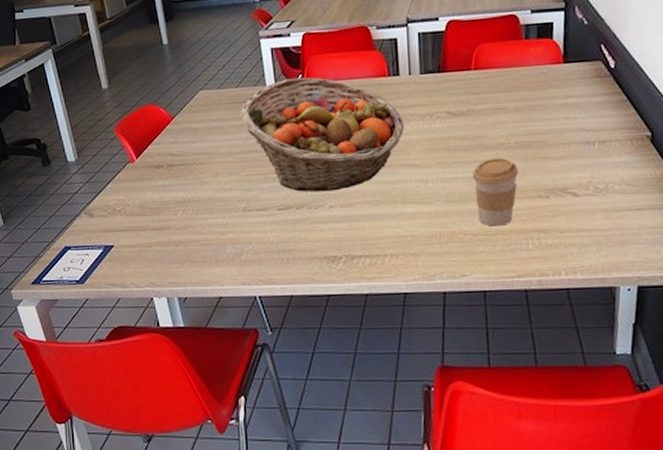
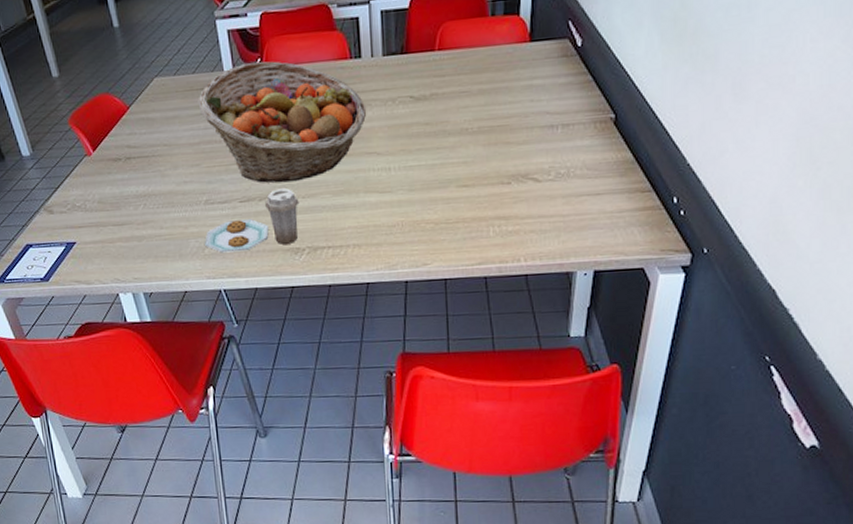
plate: none [242,197,337,260] -> present [205,188,299,253]
coffee cup: present [472,158,519,226] -> none [434,144,482,214]

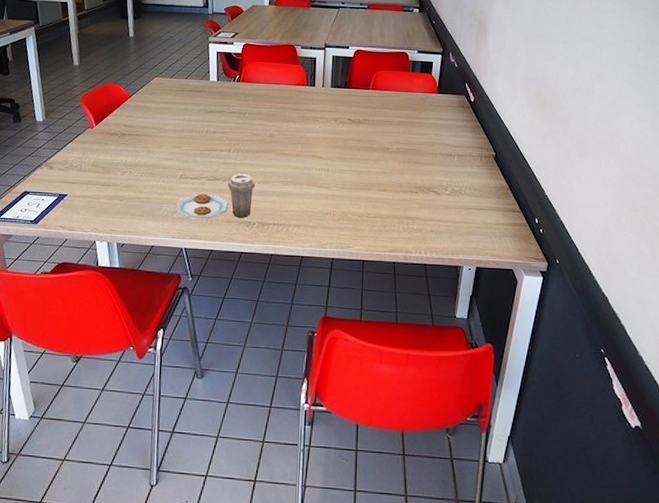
fruit basket: present [198,61,367,183] -> none [186,77,315,170]

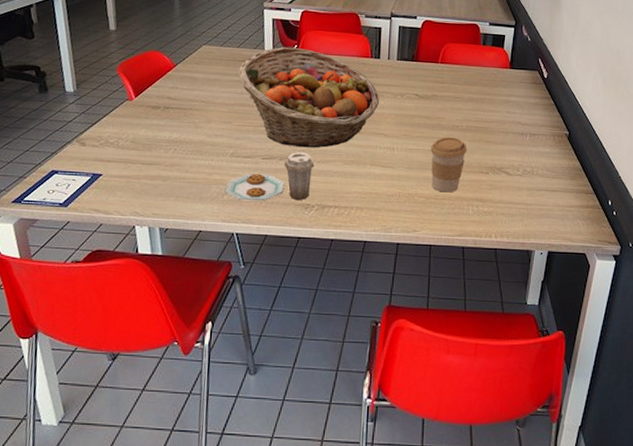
fruit basket: none [186,77,315,170] -> present [238,46,380,148]
coffee cup: none [362,158,398,211] -> present [430,137,467,193]

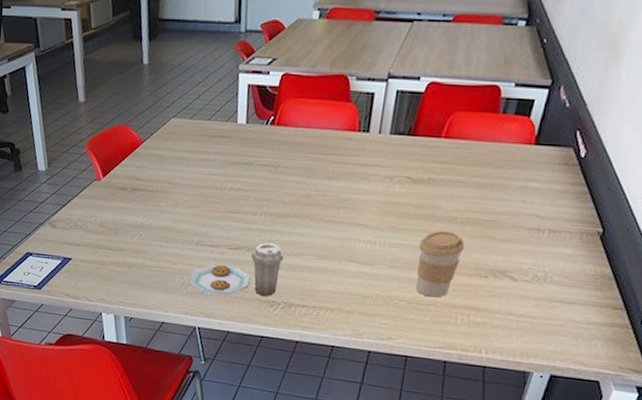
fruit basket: present [238,46,380,148] -> none [207,118,365,239]

